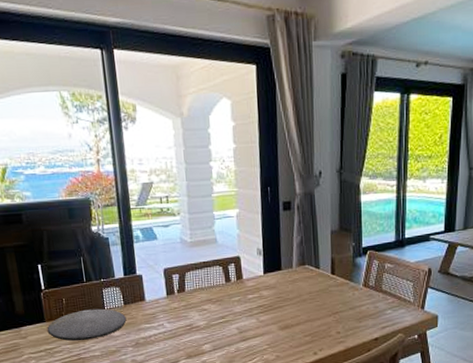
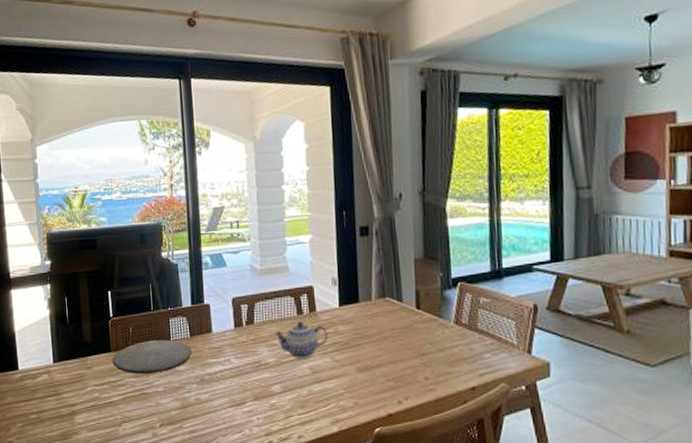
teapot: none [203,288,254,320] -> present [273,321,329,358]

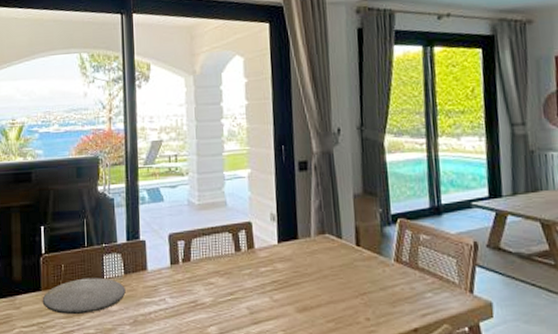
teapot: present [273,321,329,358] -> none [210,259,267,297]

